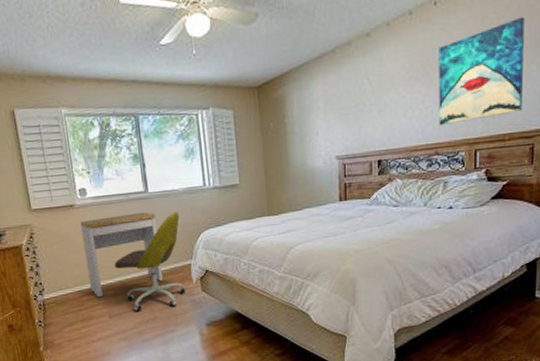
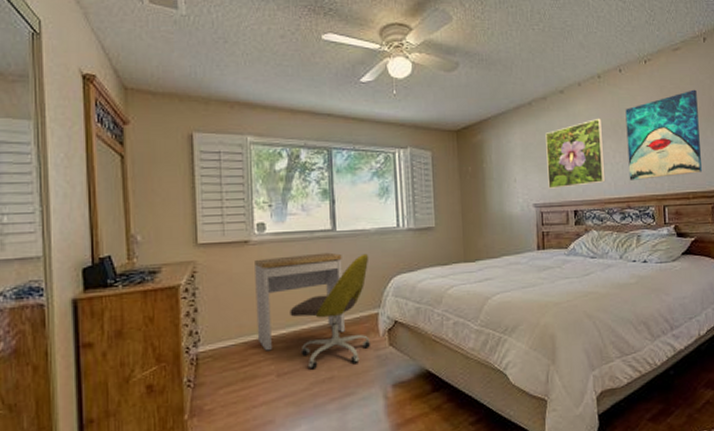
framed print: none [349,60,413,140] -> present [545,118,606,189]

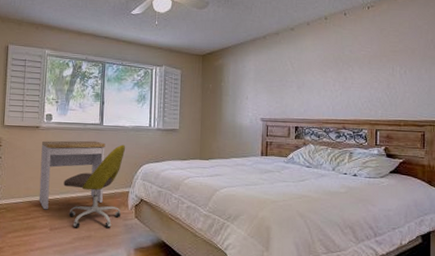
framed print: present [545,118,606,189] -> none [274,52,326,107]
wall art: present [625,89,702,180] -> none [346,33,414,106]

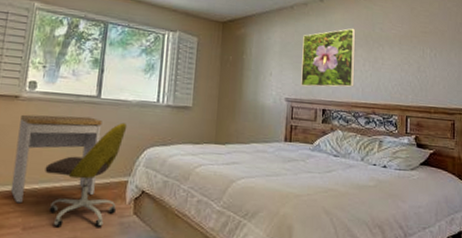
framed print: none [274,52,326,107] -> present [301,28,356,87]

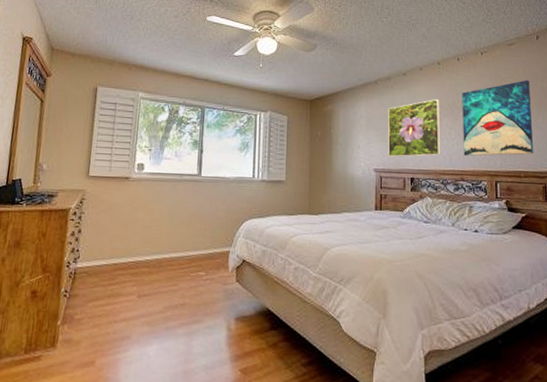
desk: present [10,114,102,204] -> none [126,193,204,274]
office chair: present [45,123,127,228] -> none [155,198,227,295]
wall art: none [376,14,444,90] -> present [462,80,533,156]

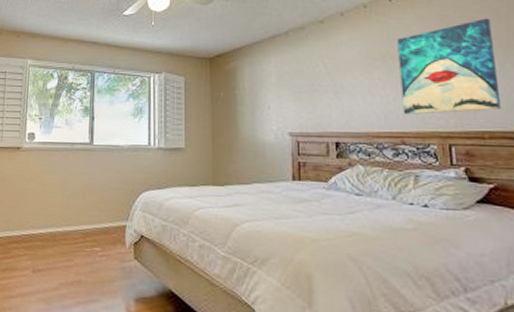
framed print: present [388,98,441,157] -> none [303,47,374,118]

